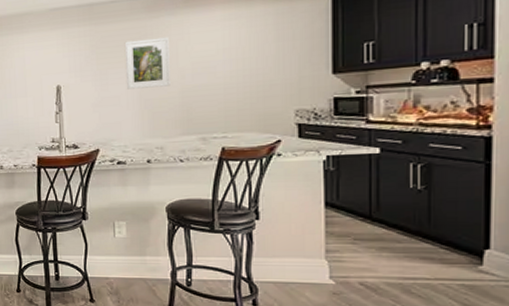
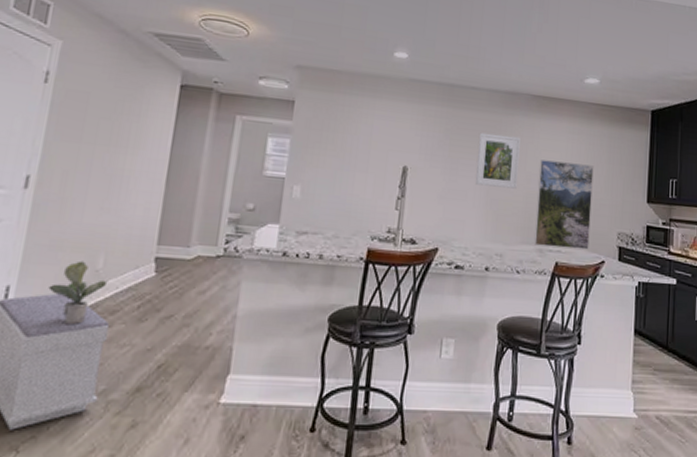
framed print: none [192,47,260,135] -> present [533,160,594,250]

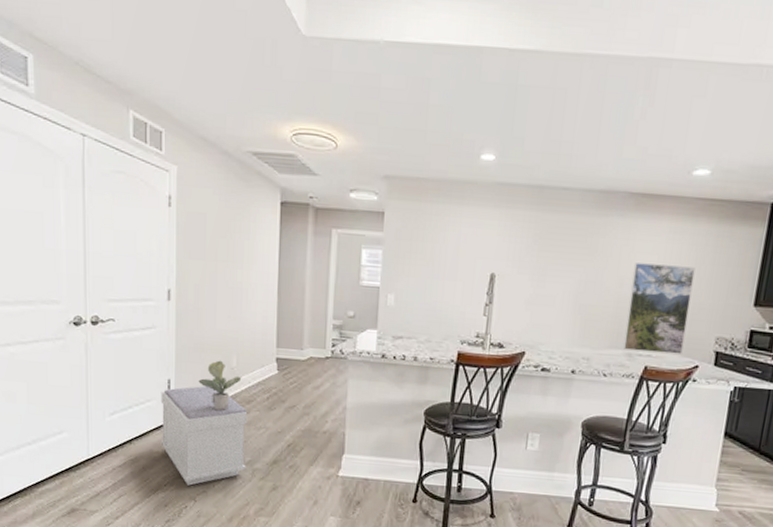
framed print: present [474,132,521,189] -> none [563,236,614,294]

